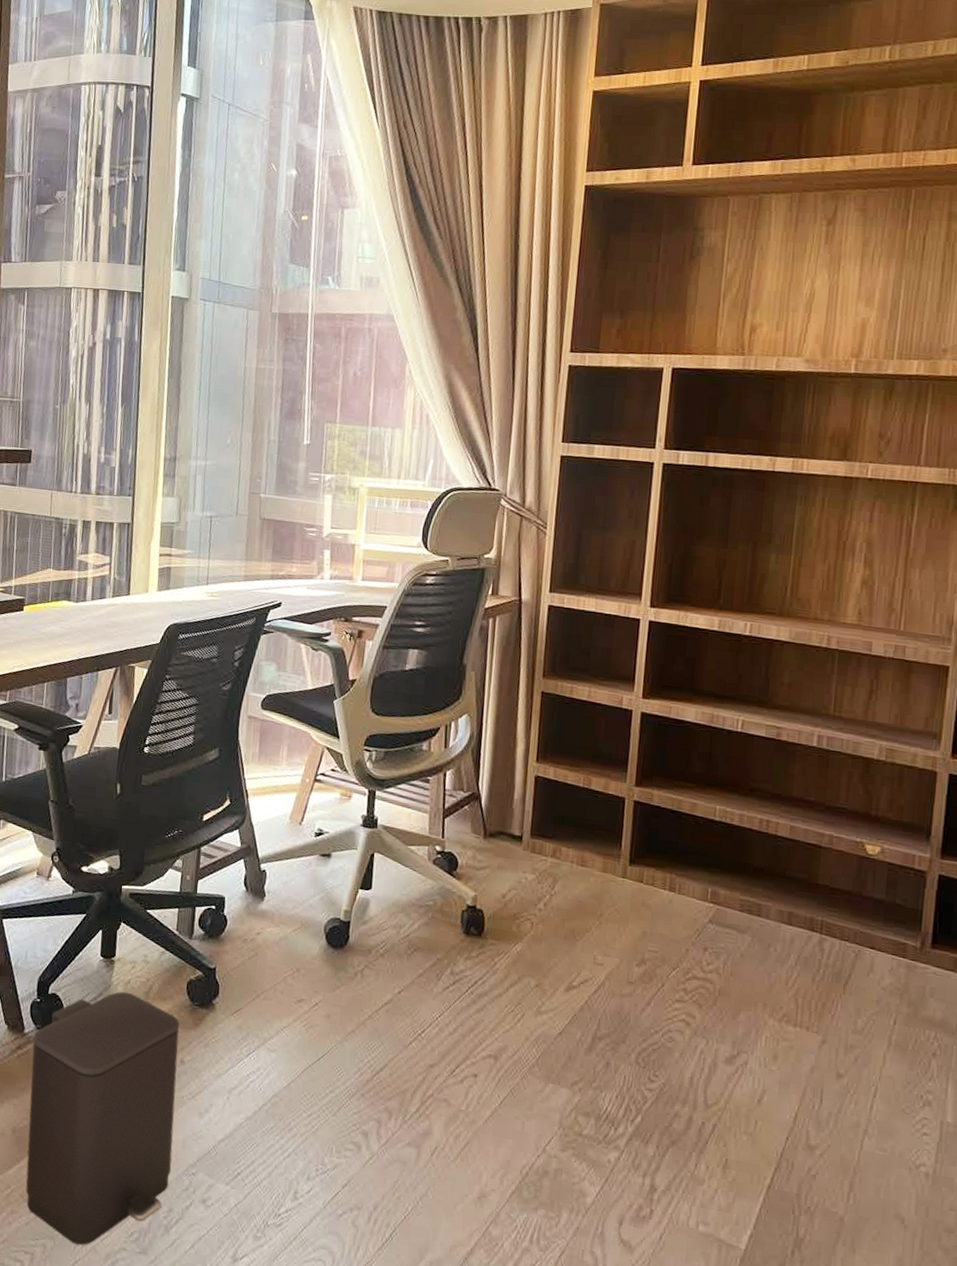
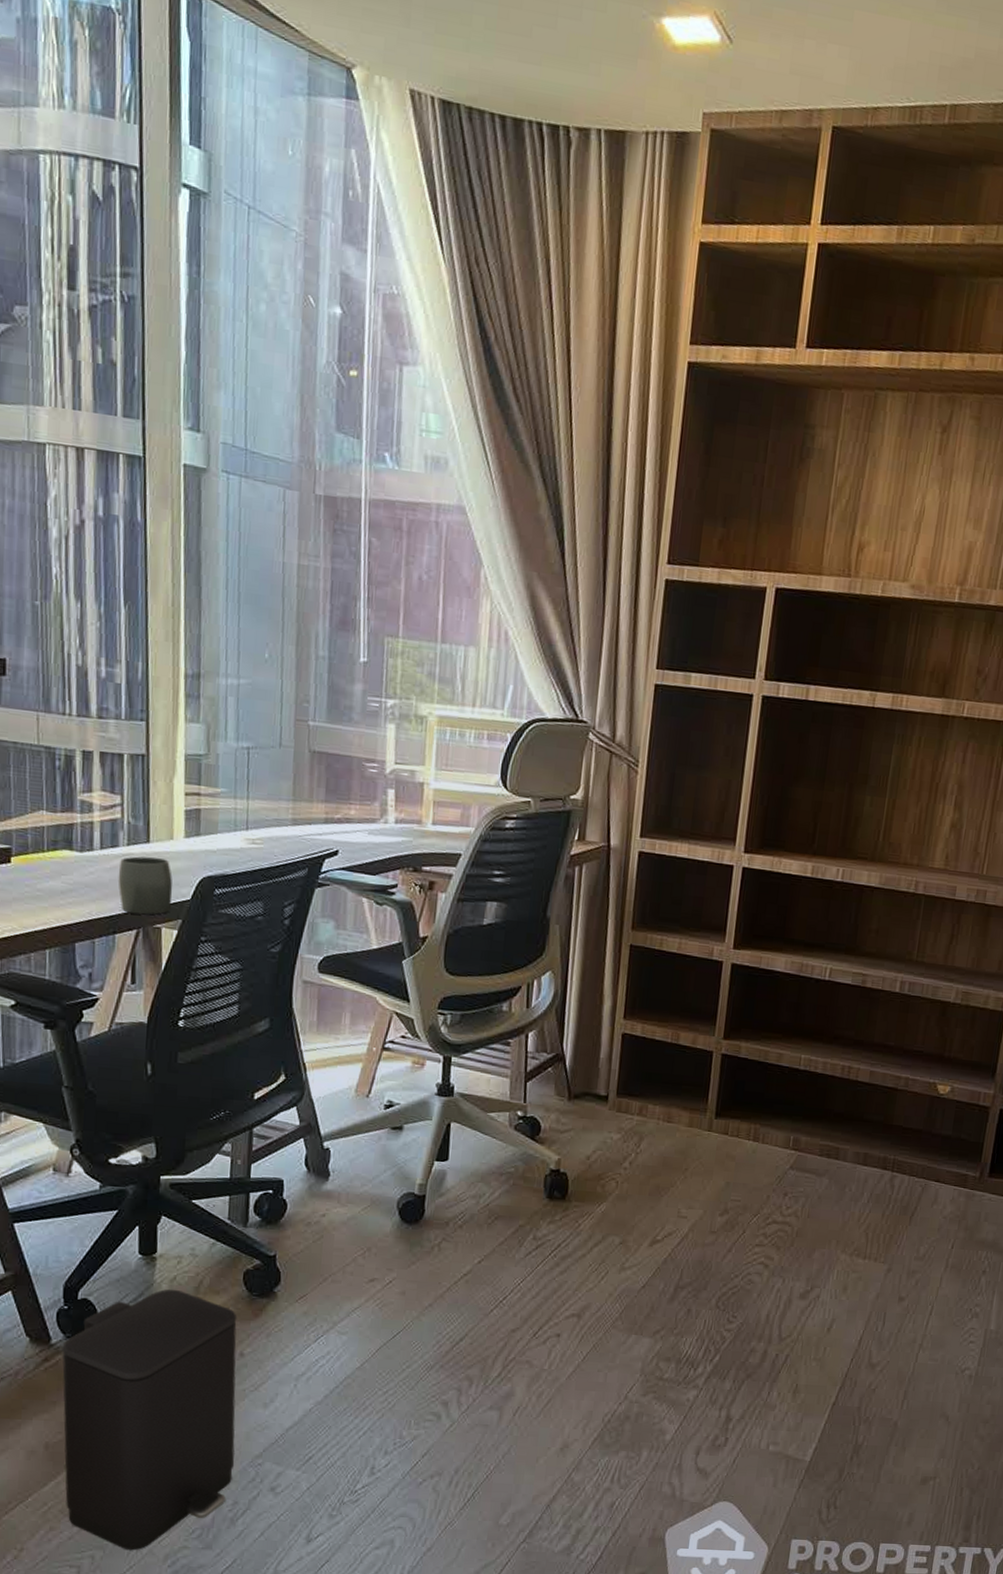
mug: none [103,606,146,656] -> present [118,856,173,915]

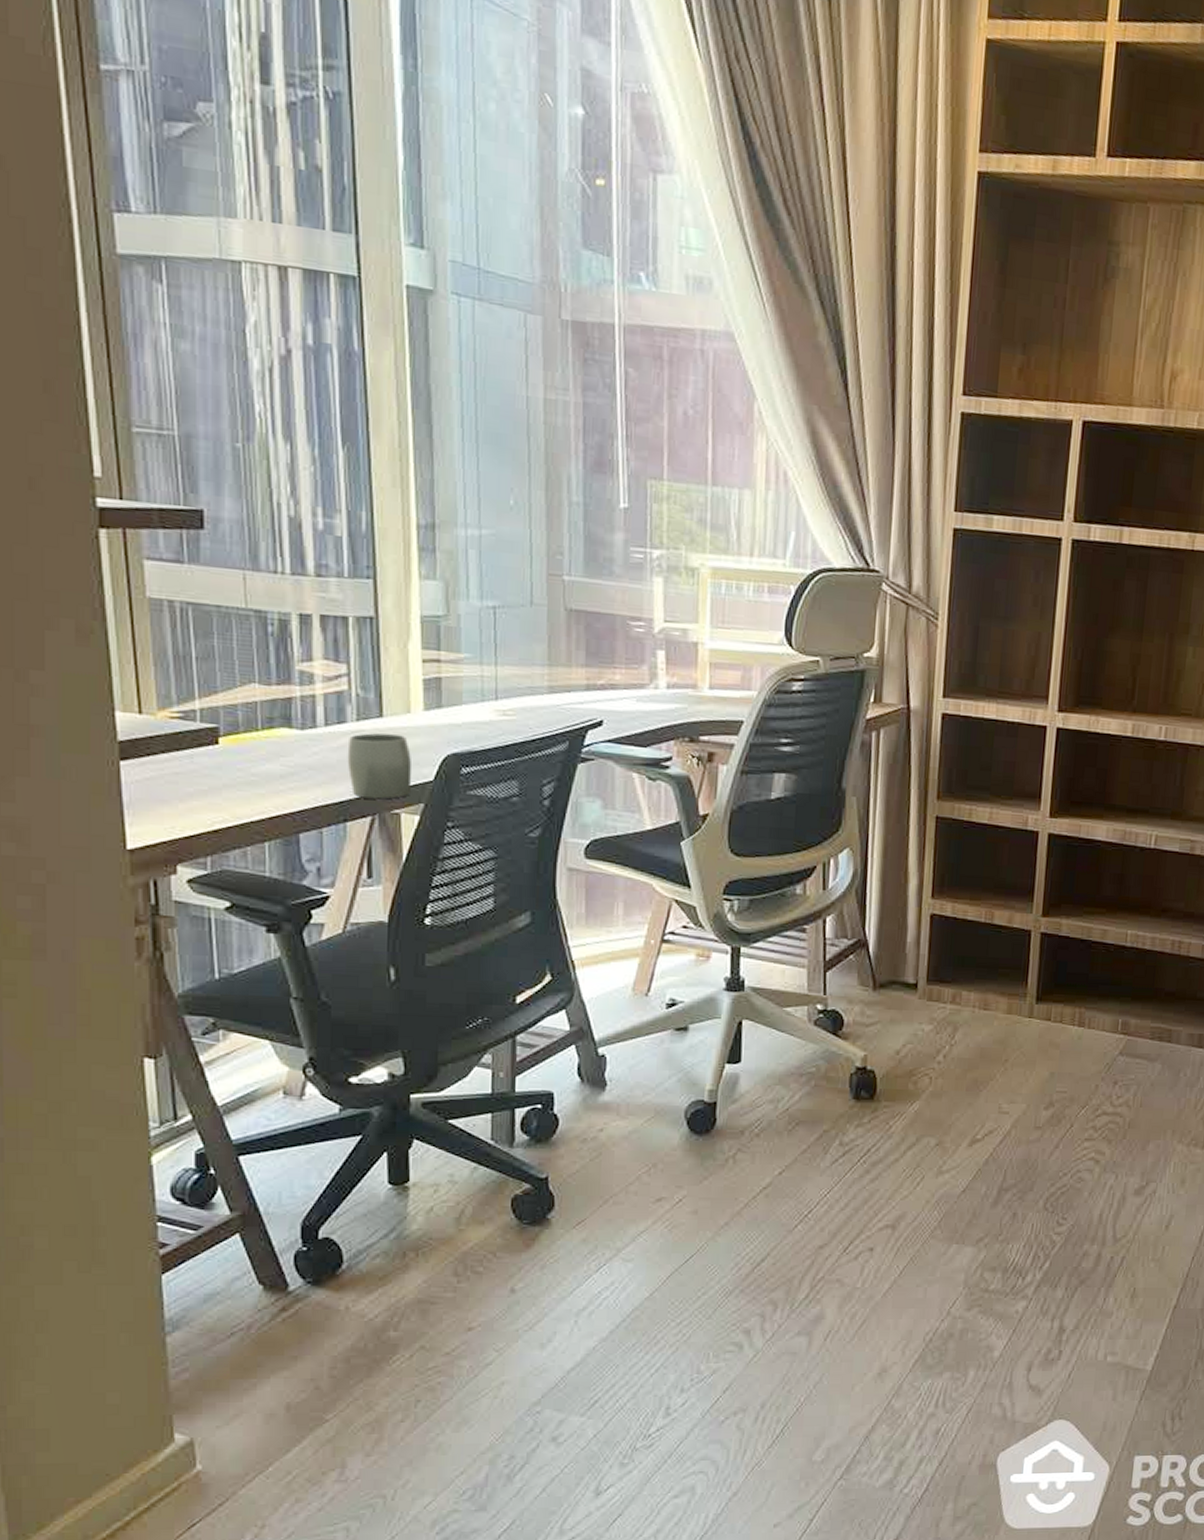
pedal bin: present [62,1289,237,1550] -> none [302,1221,509,1518]

